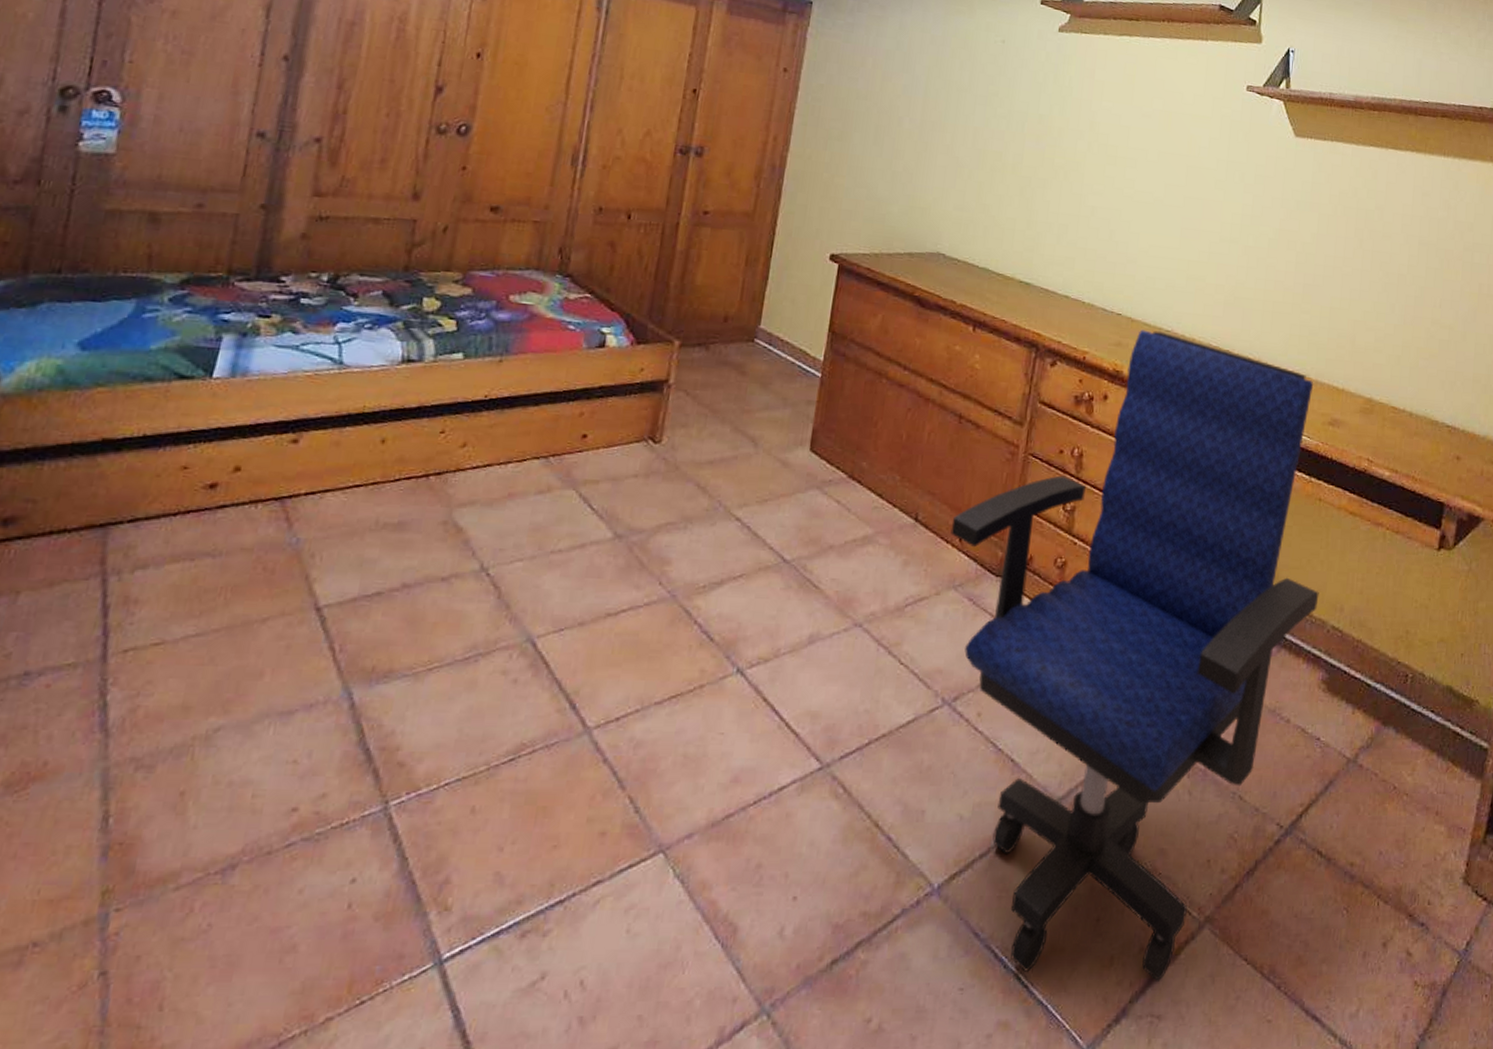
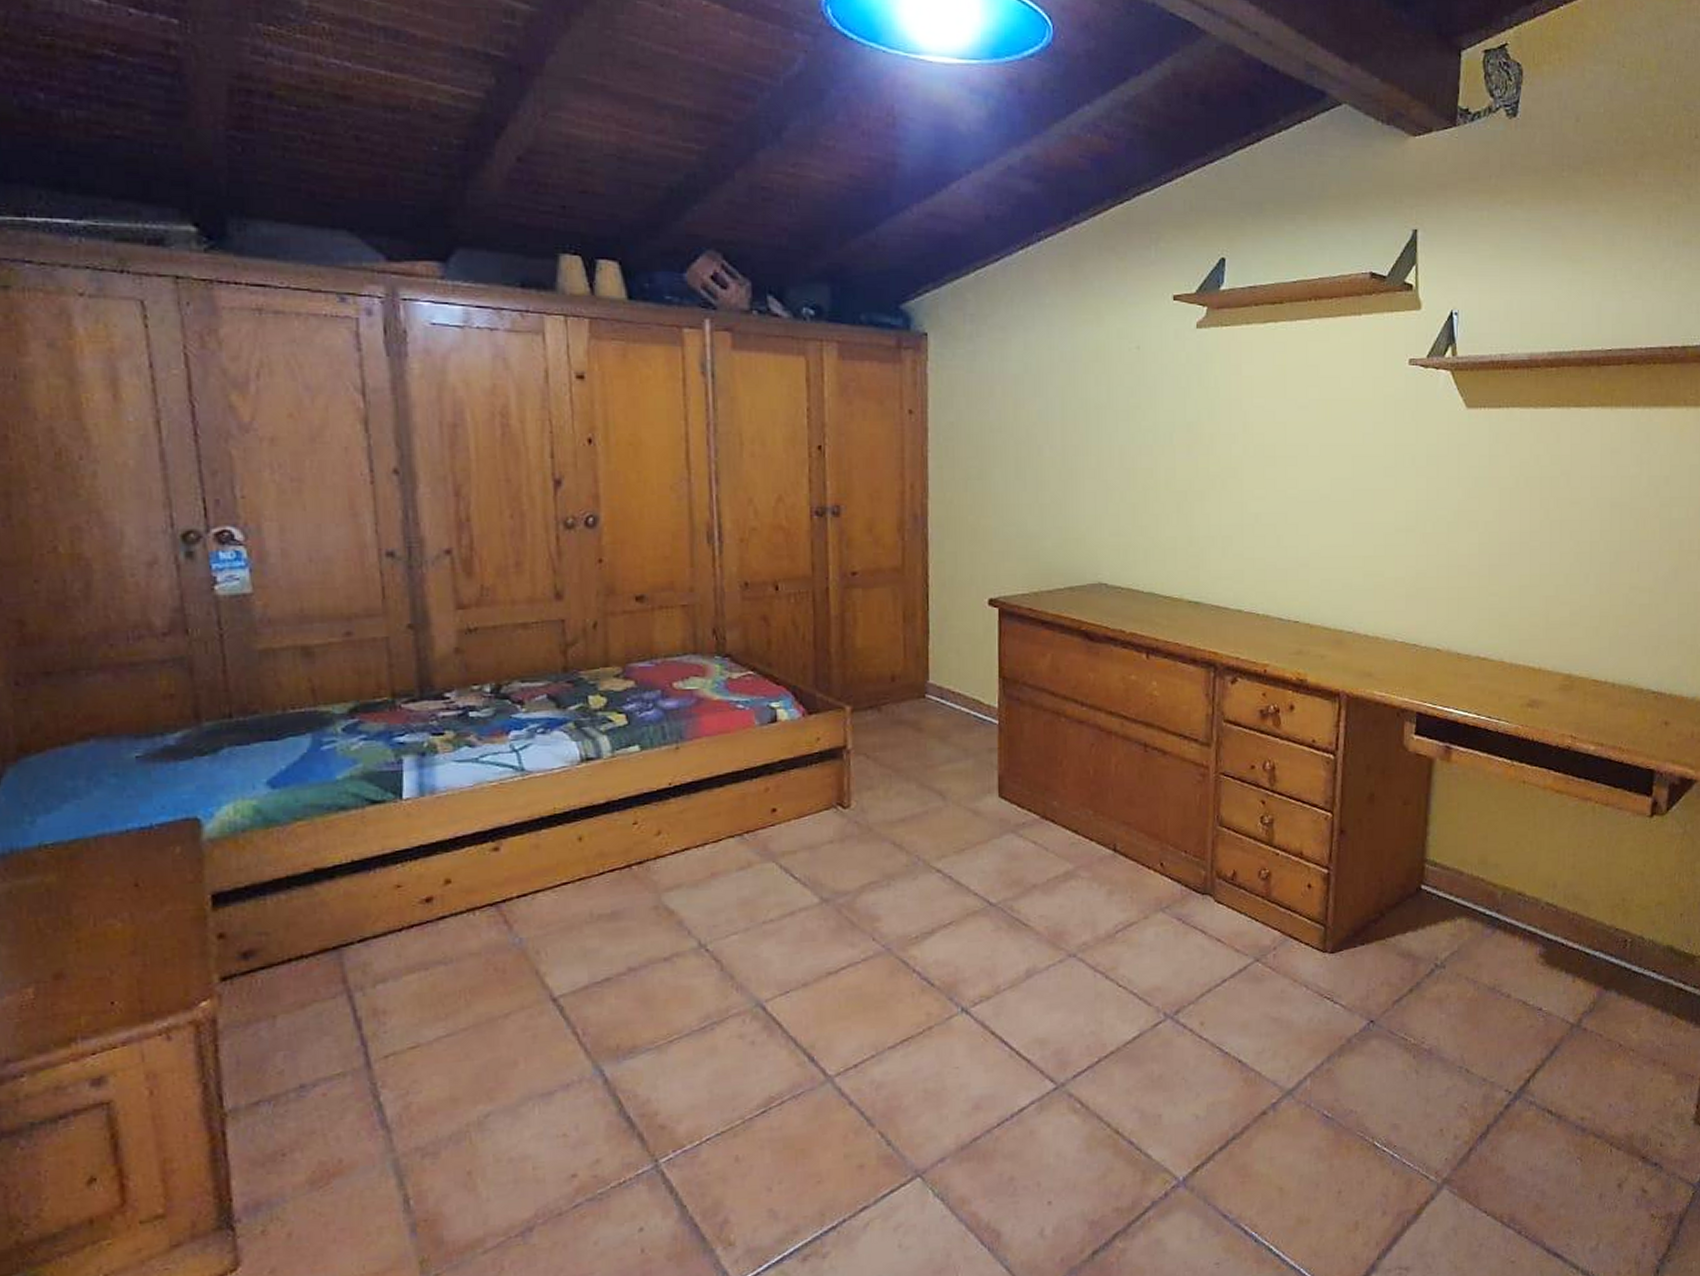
office chair: present [950,329,1319,981] -> none [1151,633,1530,1243]

